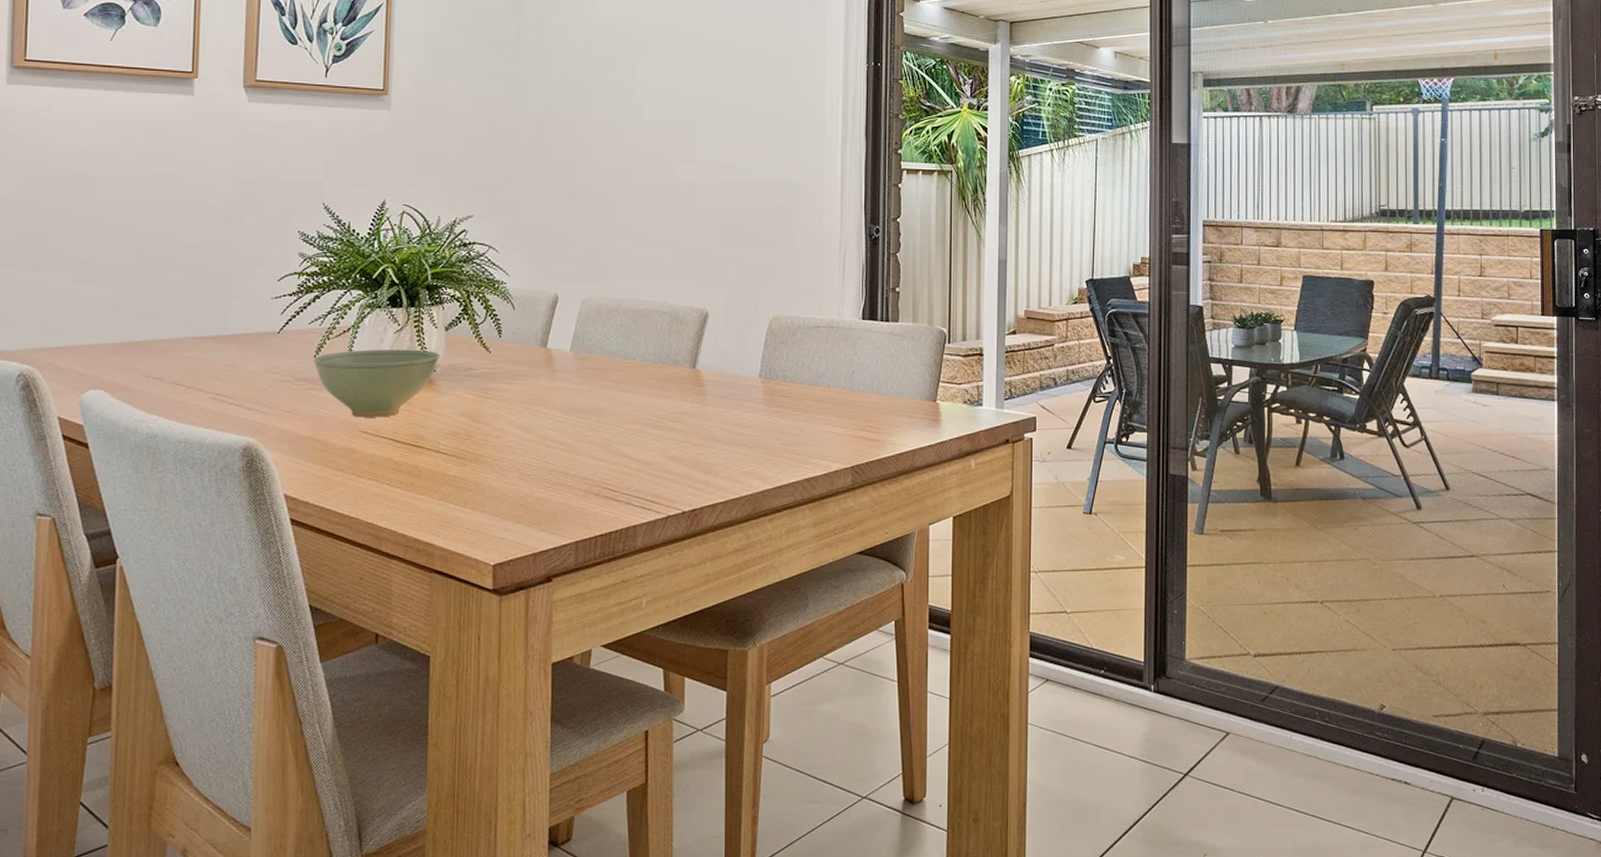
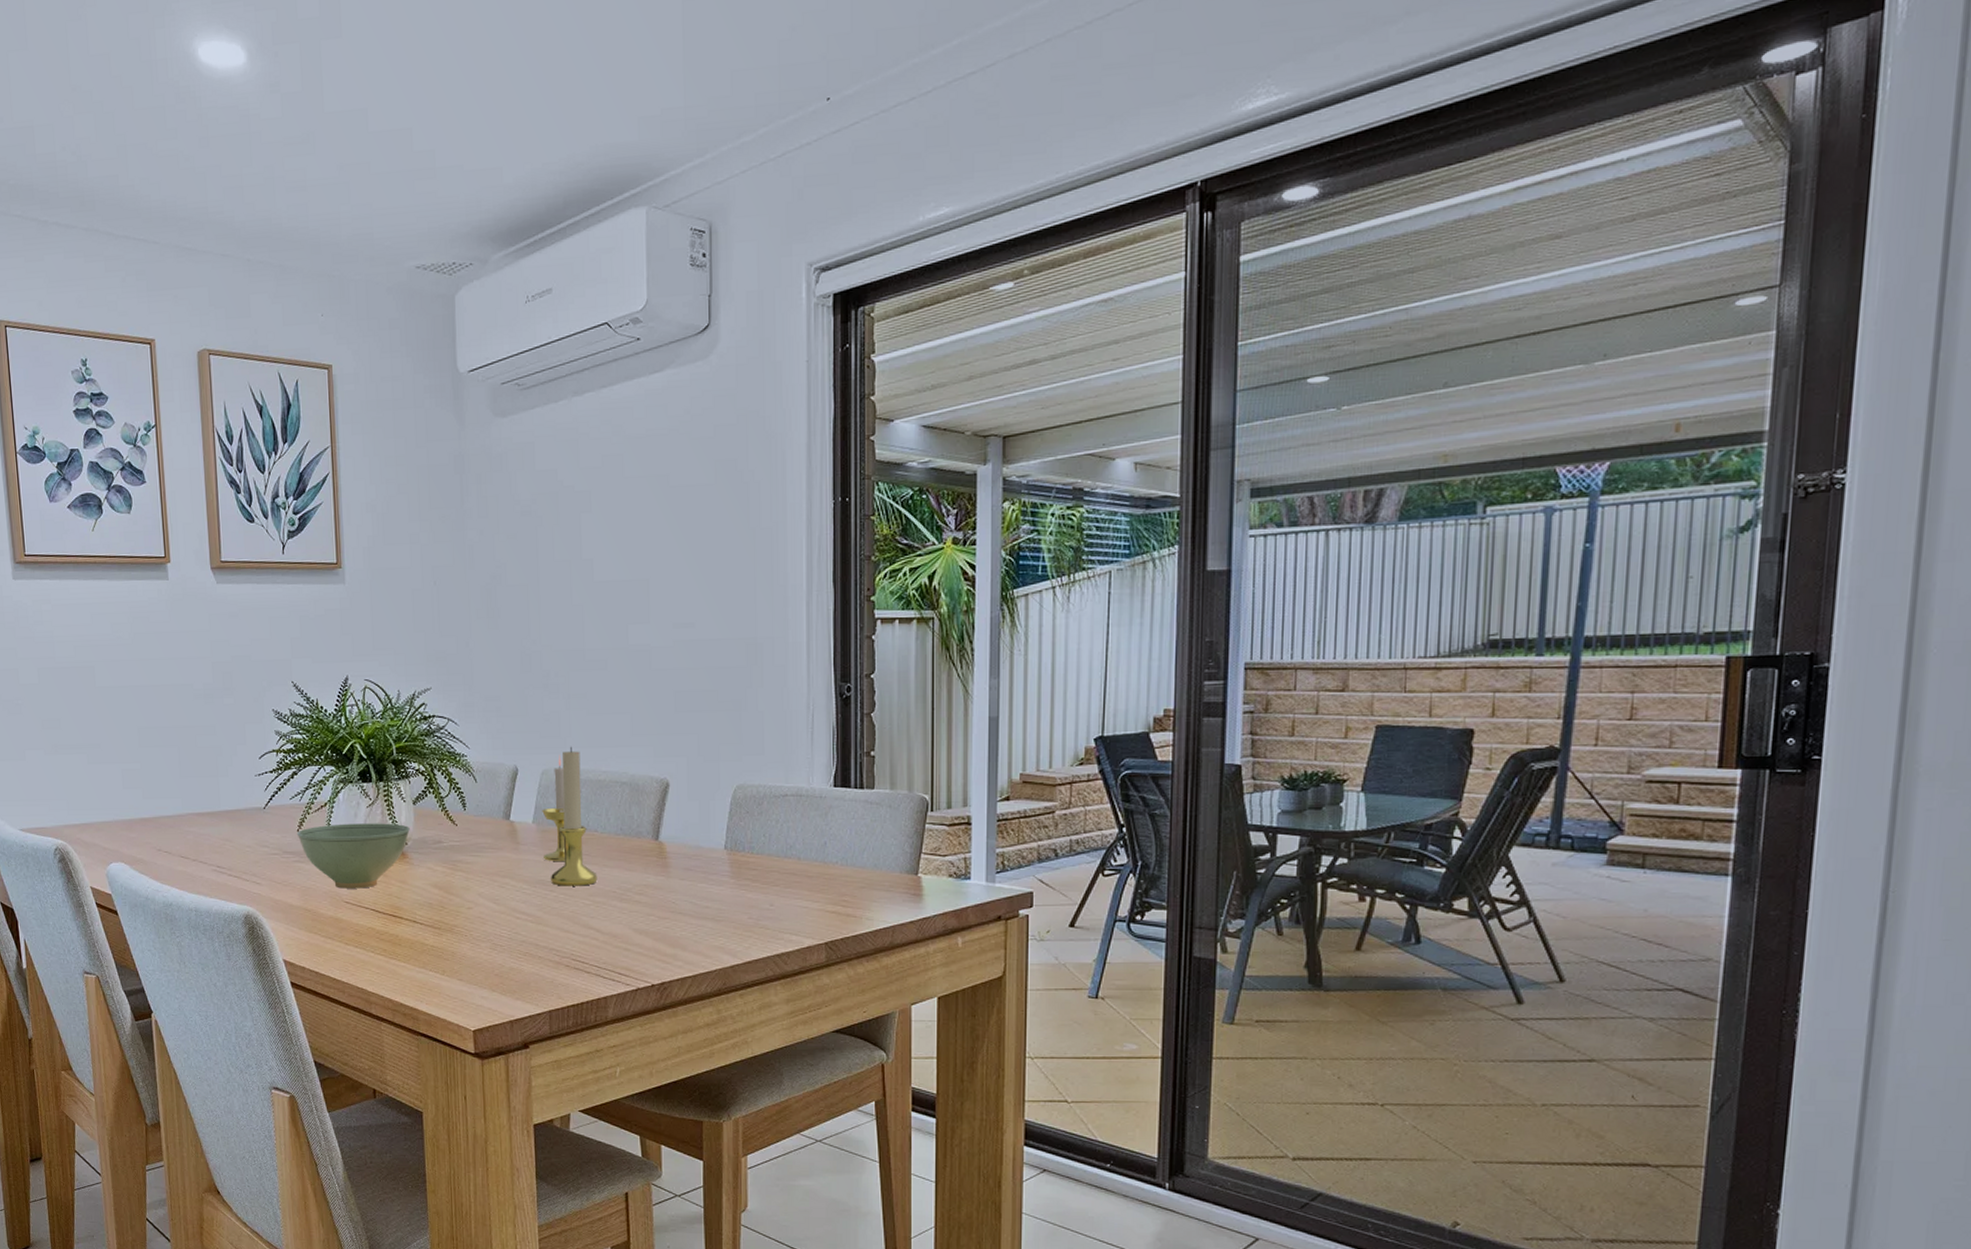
candlestick: none [579,284,604,389] -> present [542,754,566,861]
candle holder: none [584,276,633,414] -> present [550,746,598,886]

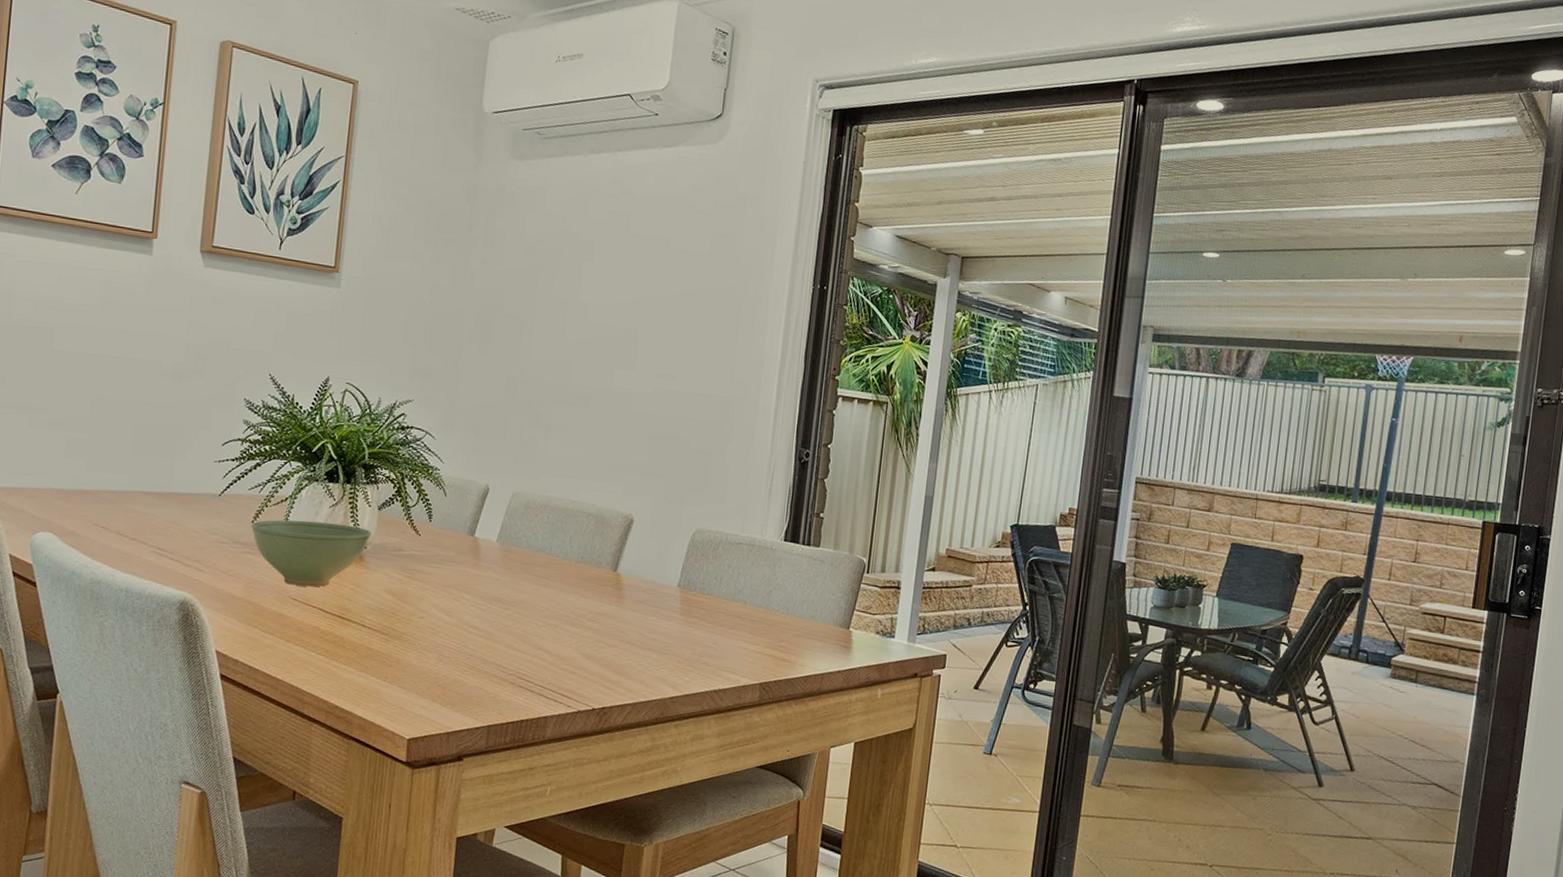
candlestick: present [542,754,566,861] -> none [503,480,534,582]
candle holder: present [550,746,598,886] -> none [506,473,554,608]

